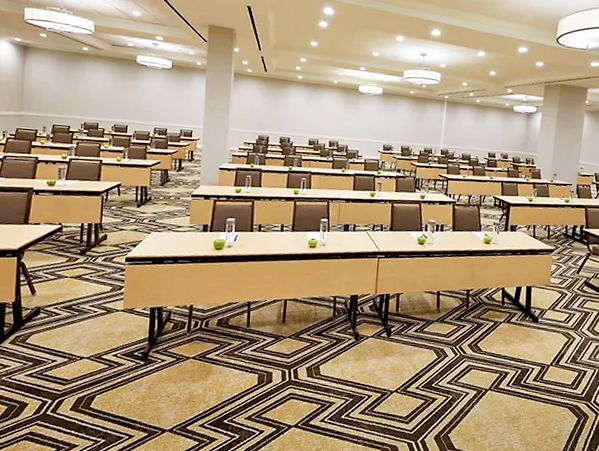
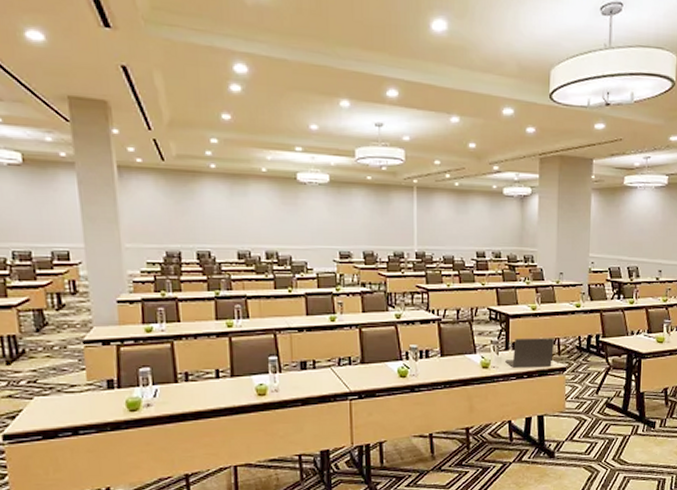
laptop: none [504,222,546,248] -> present [505,338,555,368]

